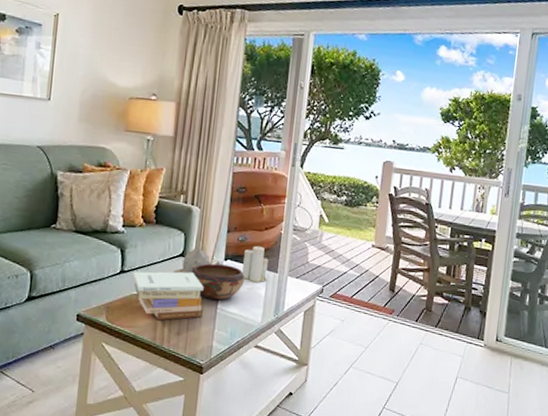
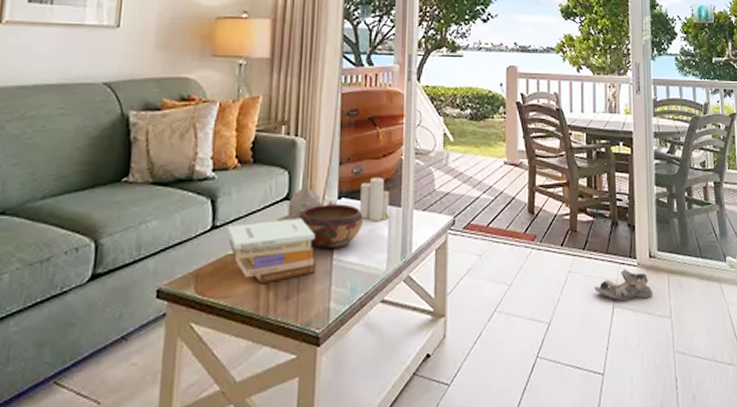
sandal: none [441,347,495,375] -> present [594,269,653,301]

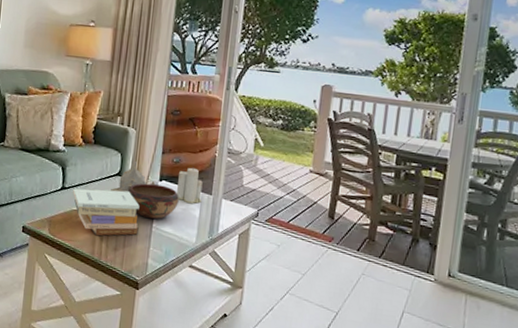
sandal: present [594,269,653,301] -> none [385,281,448,312]

